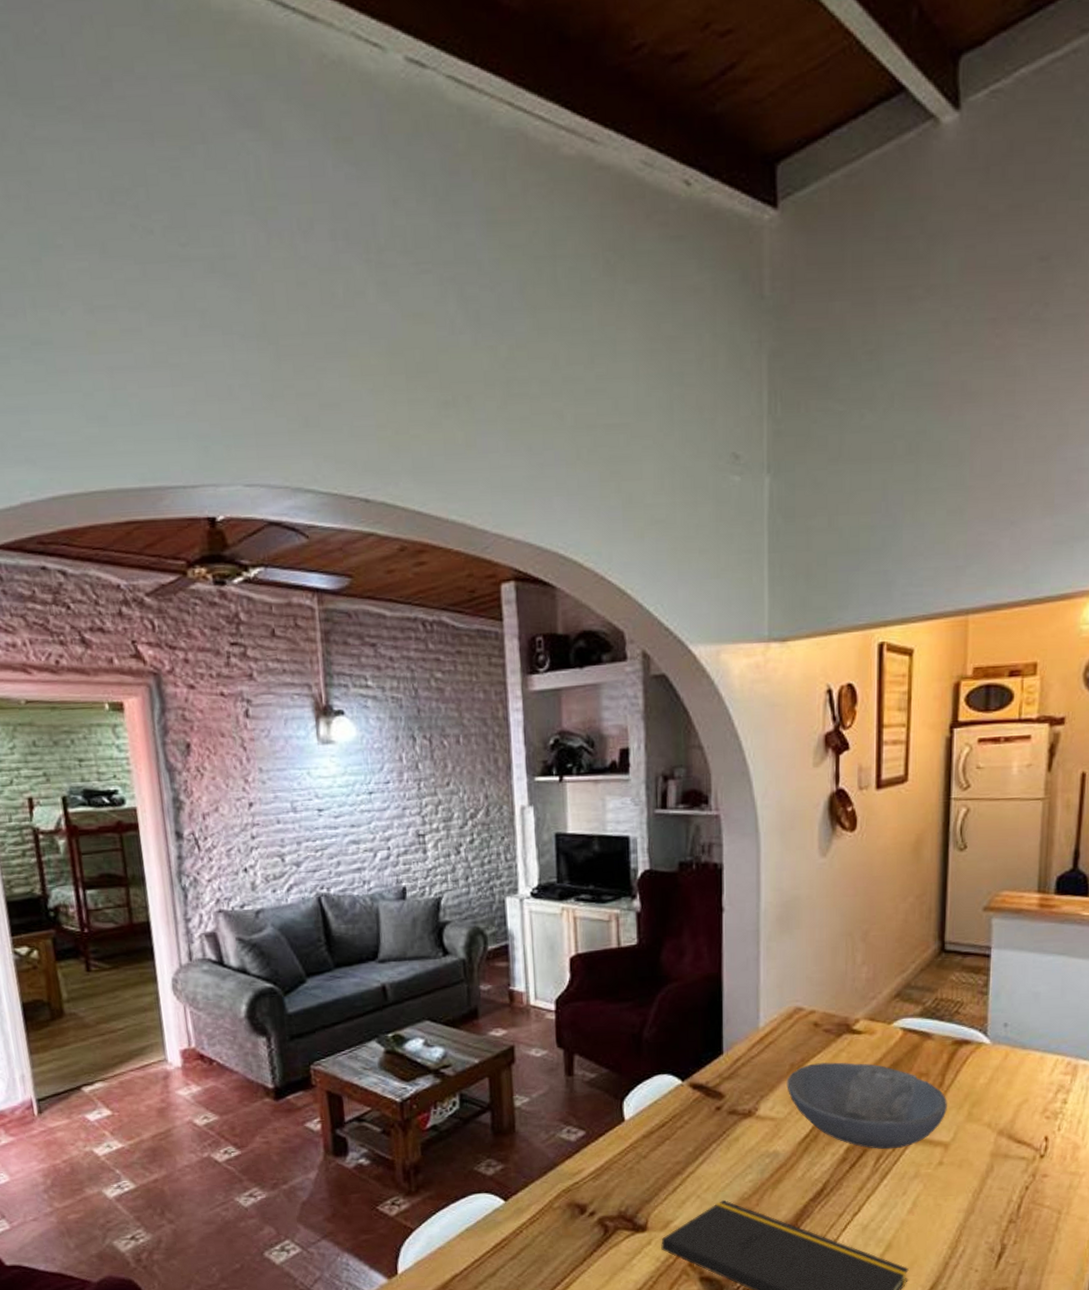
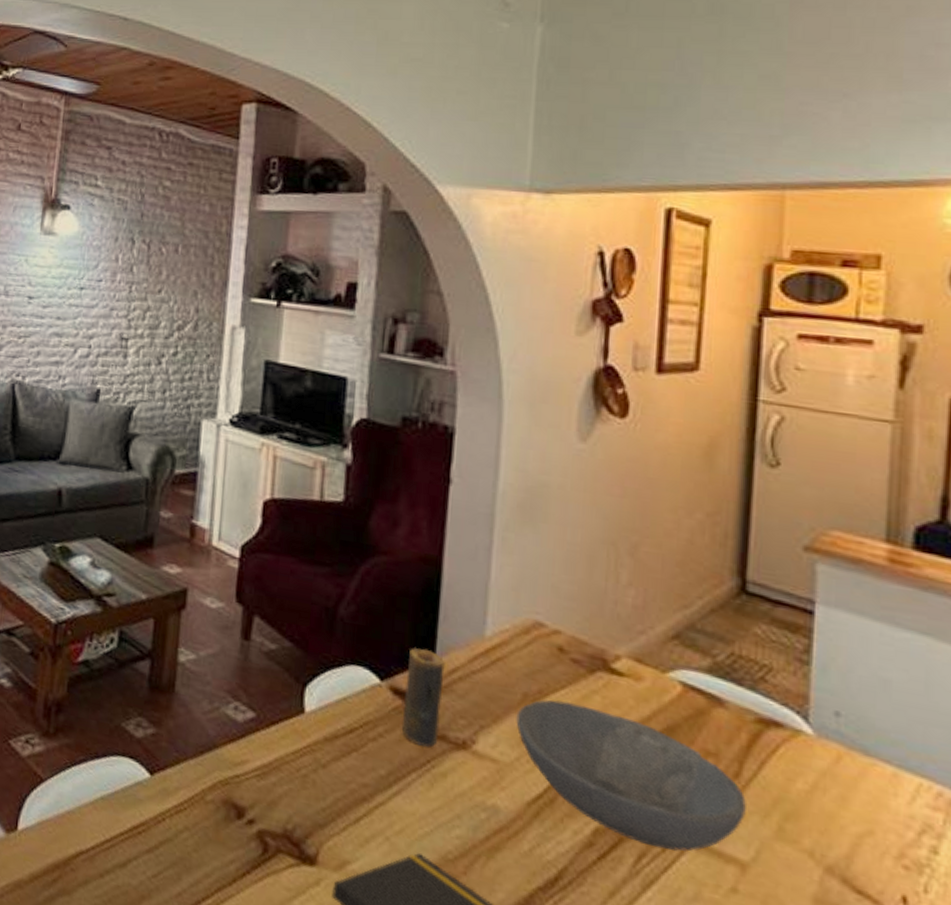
candle: none [701,1048,731,1122] -> present [401,648,445,748]

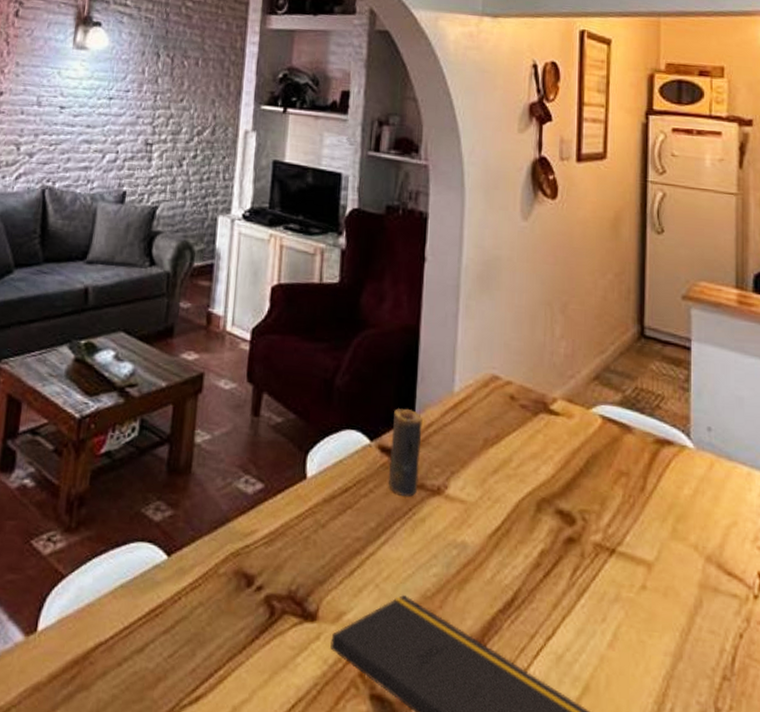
bowl: present [516,700,746,851] -> none [479,441,650,561]

